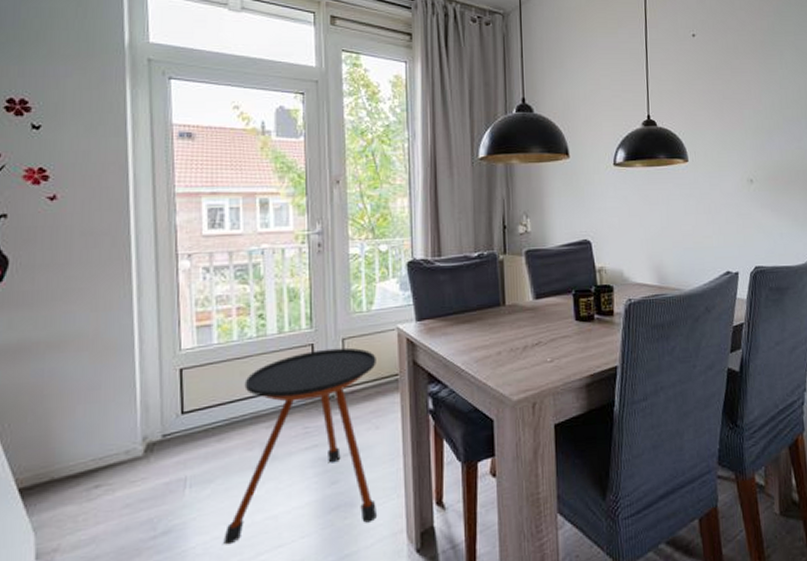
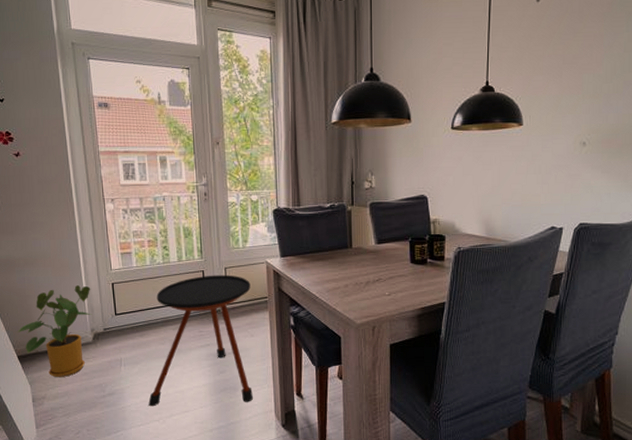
house plant: none [22,375,148,516] -> present [17,285,92,377]

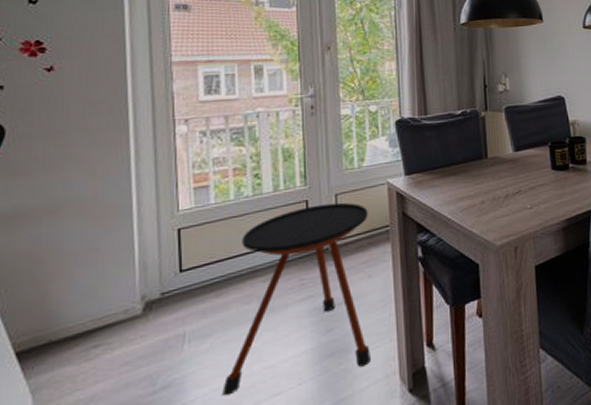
house plant: present [17,285,92,377] -> none [19,237,146,376]

